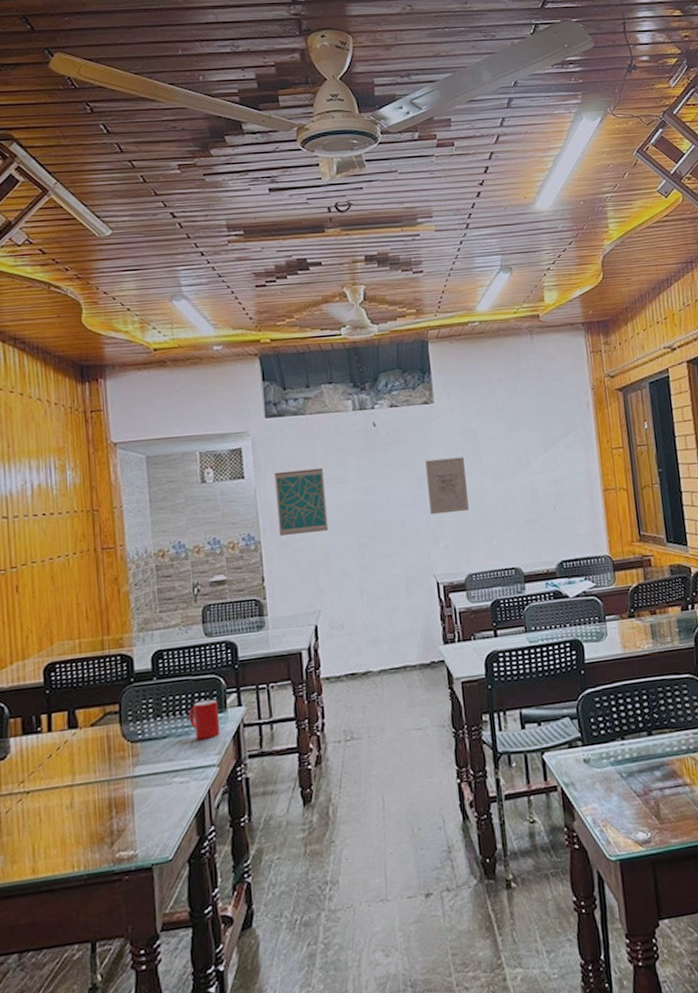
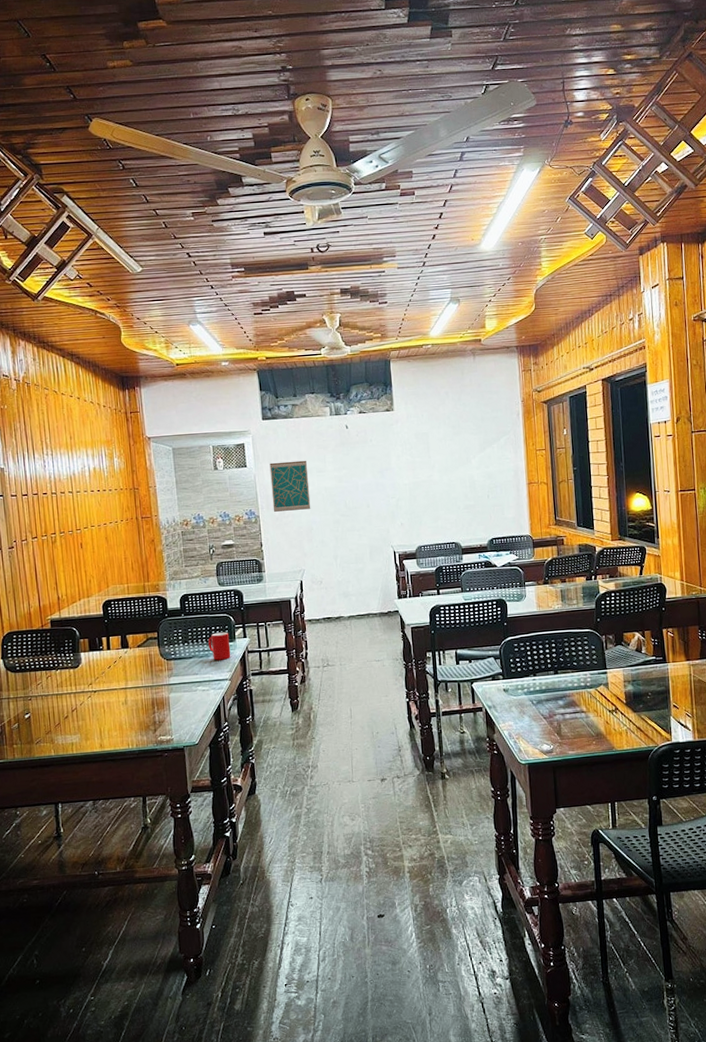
wall art: present [425,457,470,515] -> none [386,454,421,500]

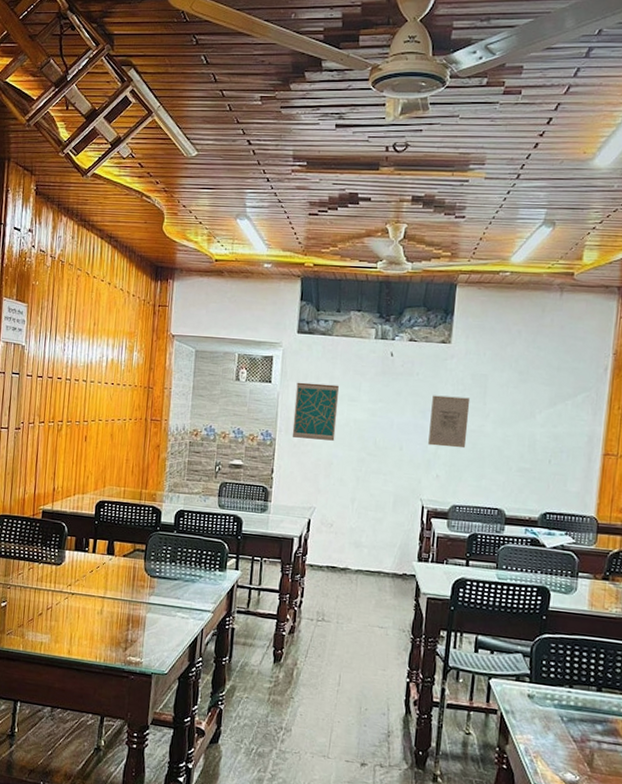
cup: present [208,631,231,661] -> none [196,557,221,590]
wall art: none [386,454,421,500] -> present [428,395,471,449]

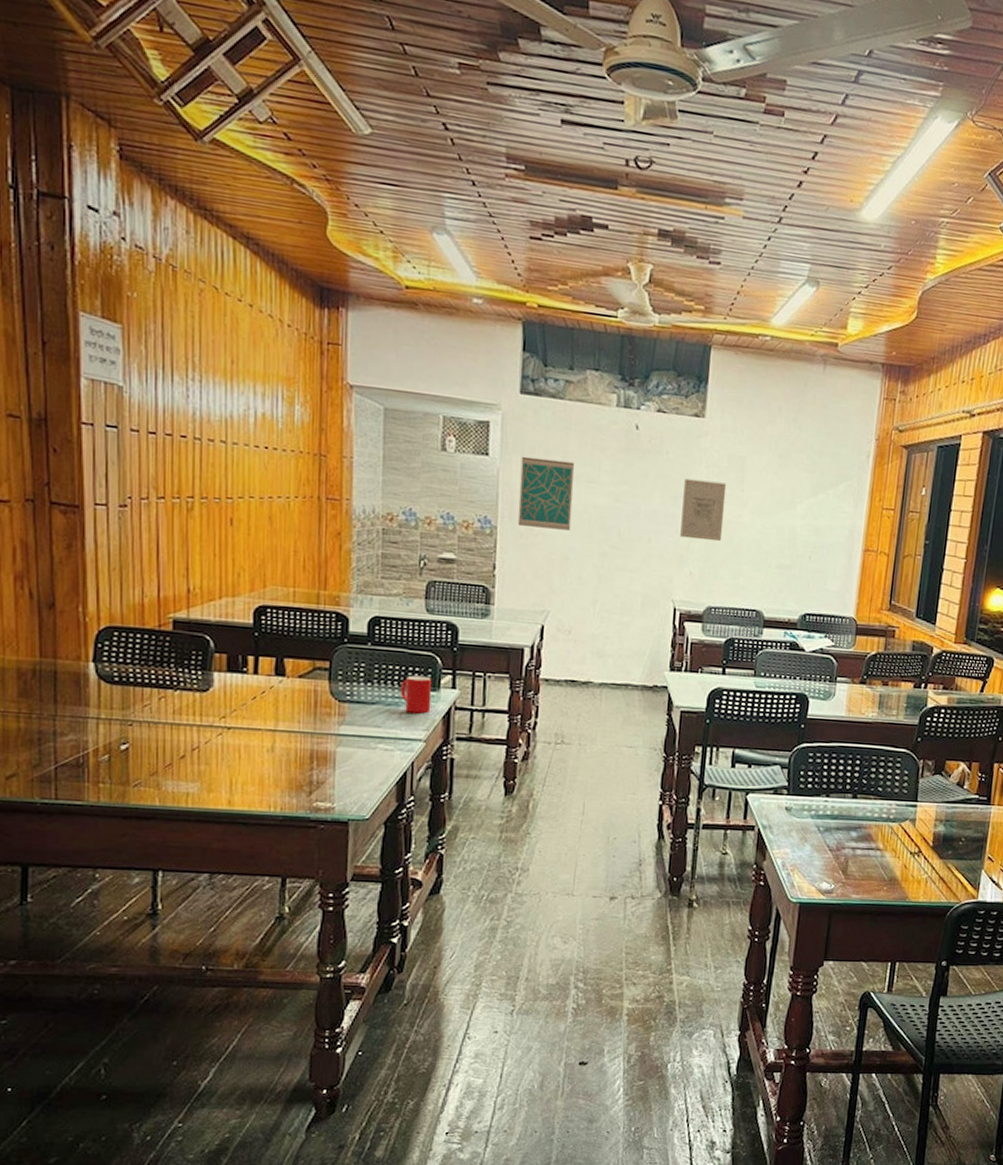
cup: none [196,557,221,590] -> present [401,675,432,714]

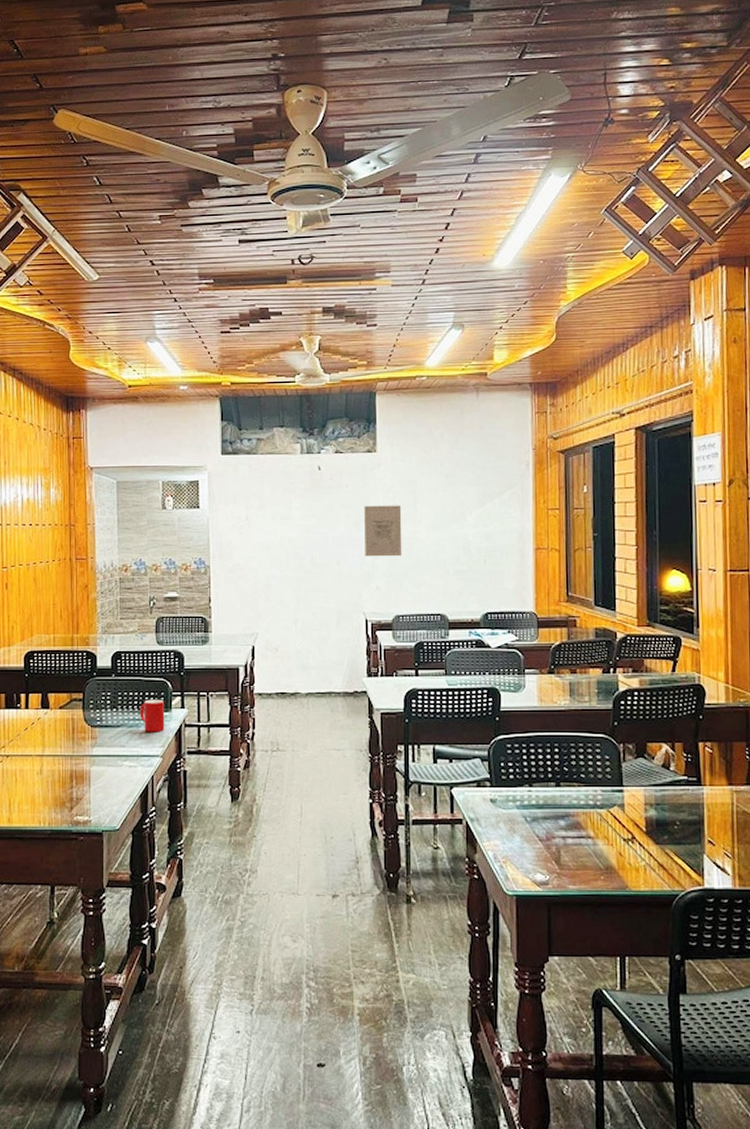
wall art: present [517,456,575,531] -> none [226,504,271,562]

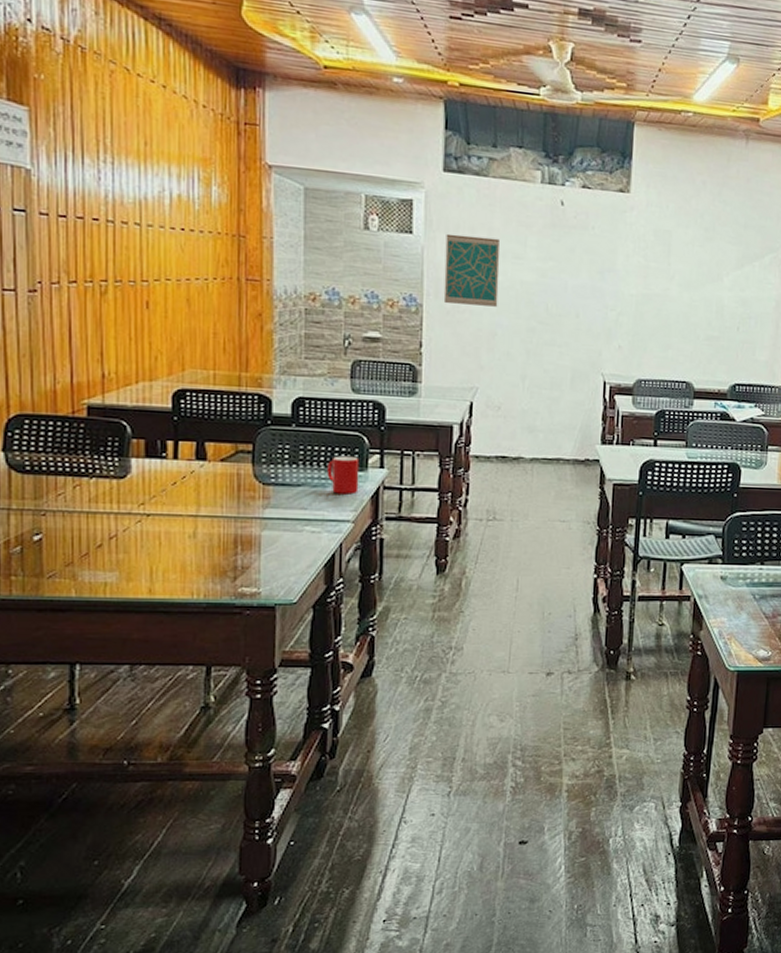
wall art: none [226,504,271,562] -> present [443,233,501,307]
wall art: present [364,505,403,557] -> none [608,253,654,315]

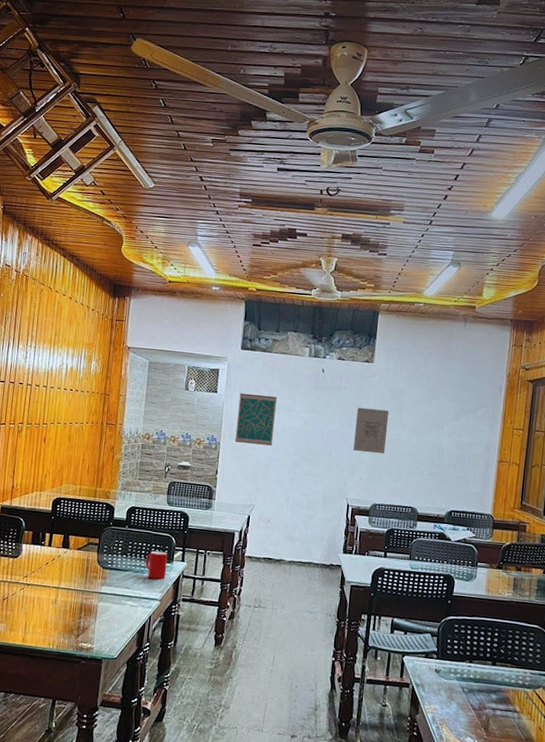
wall art: none [608,253,654,315] -> present [353,407,389,454]

